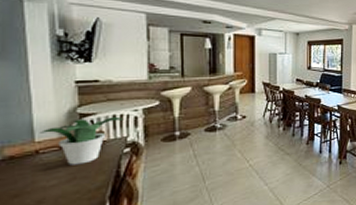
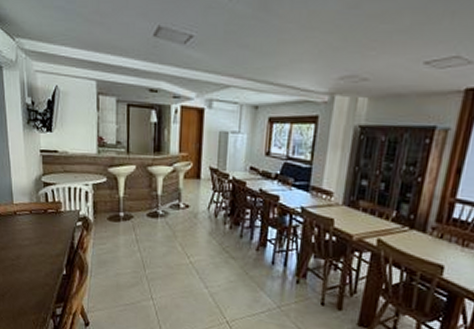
potted plant: present [39,116,124,165] -> none [16,187,77,231]

